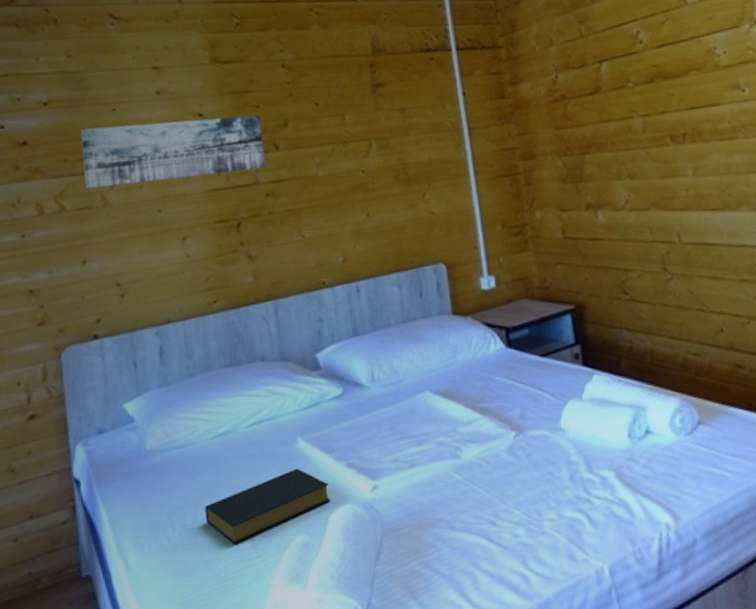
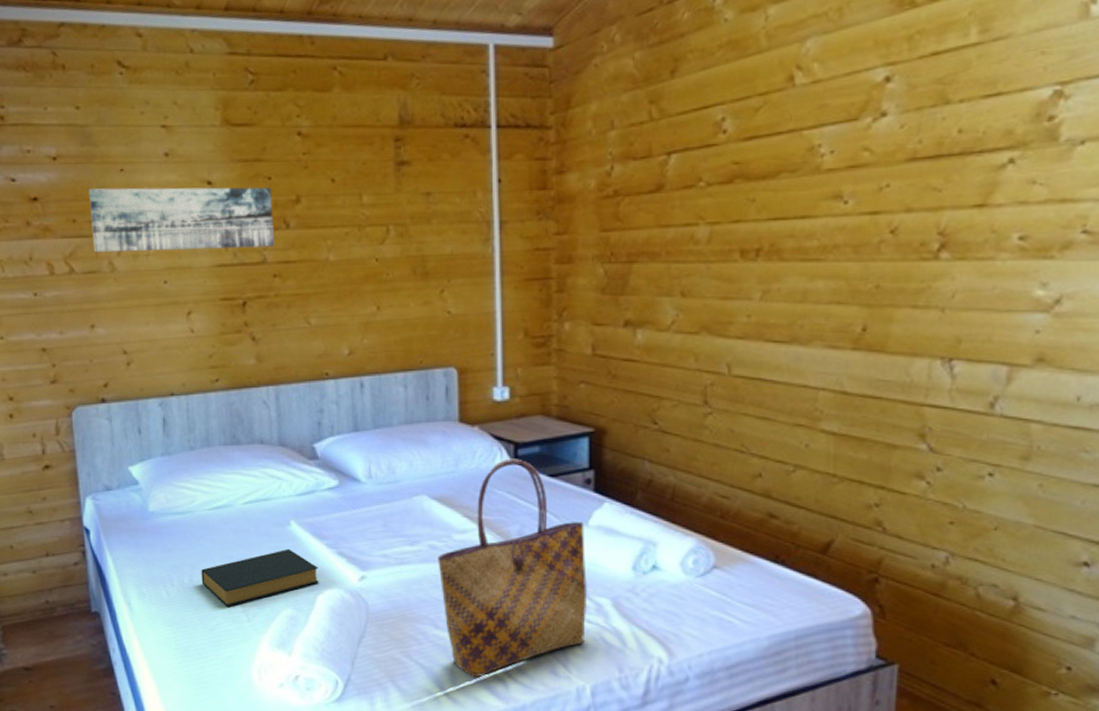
tote bag: none [446,343,596,579] -> present [438,458,587,678]

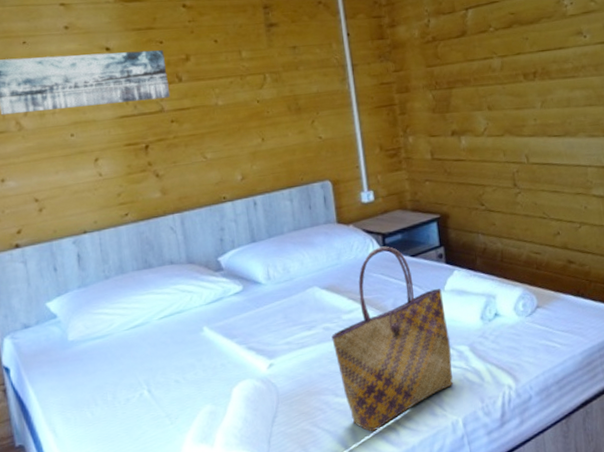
hardback book: present [201,548,319,607] -> none [123,351,233,415]

